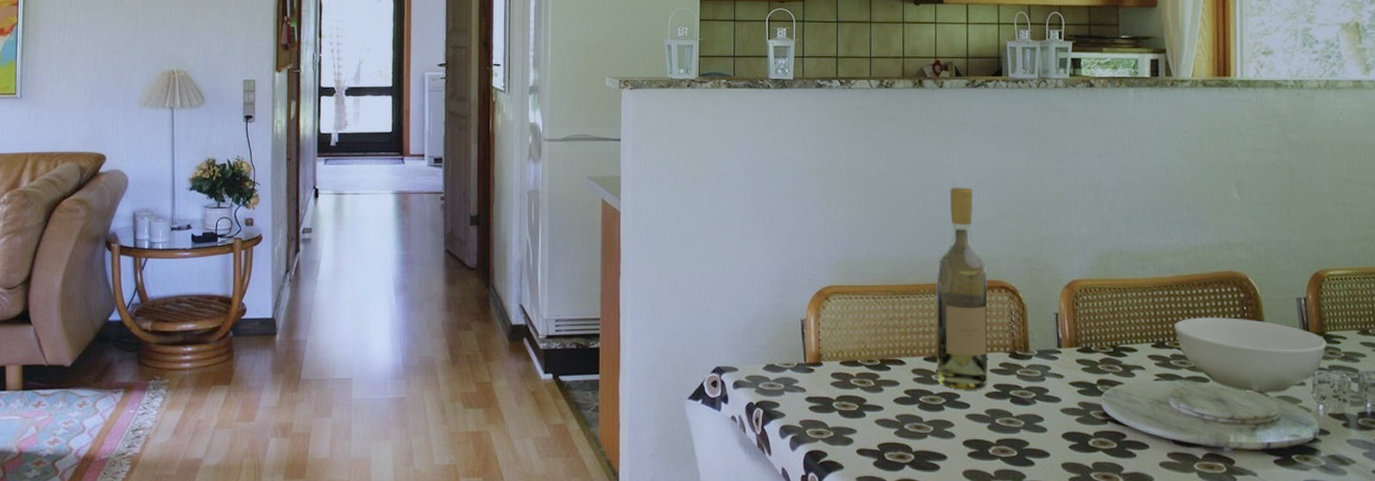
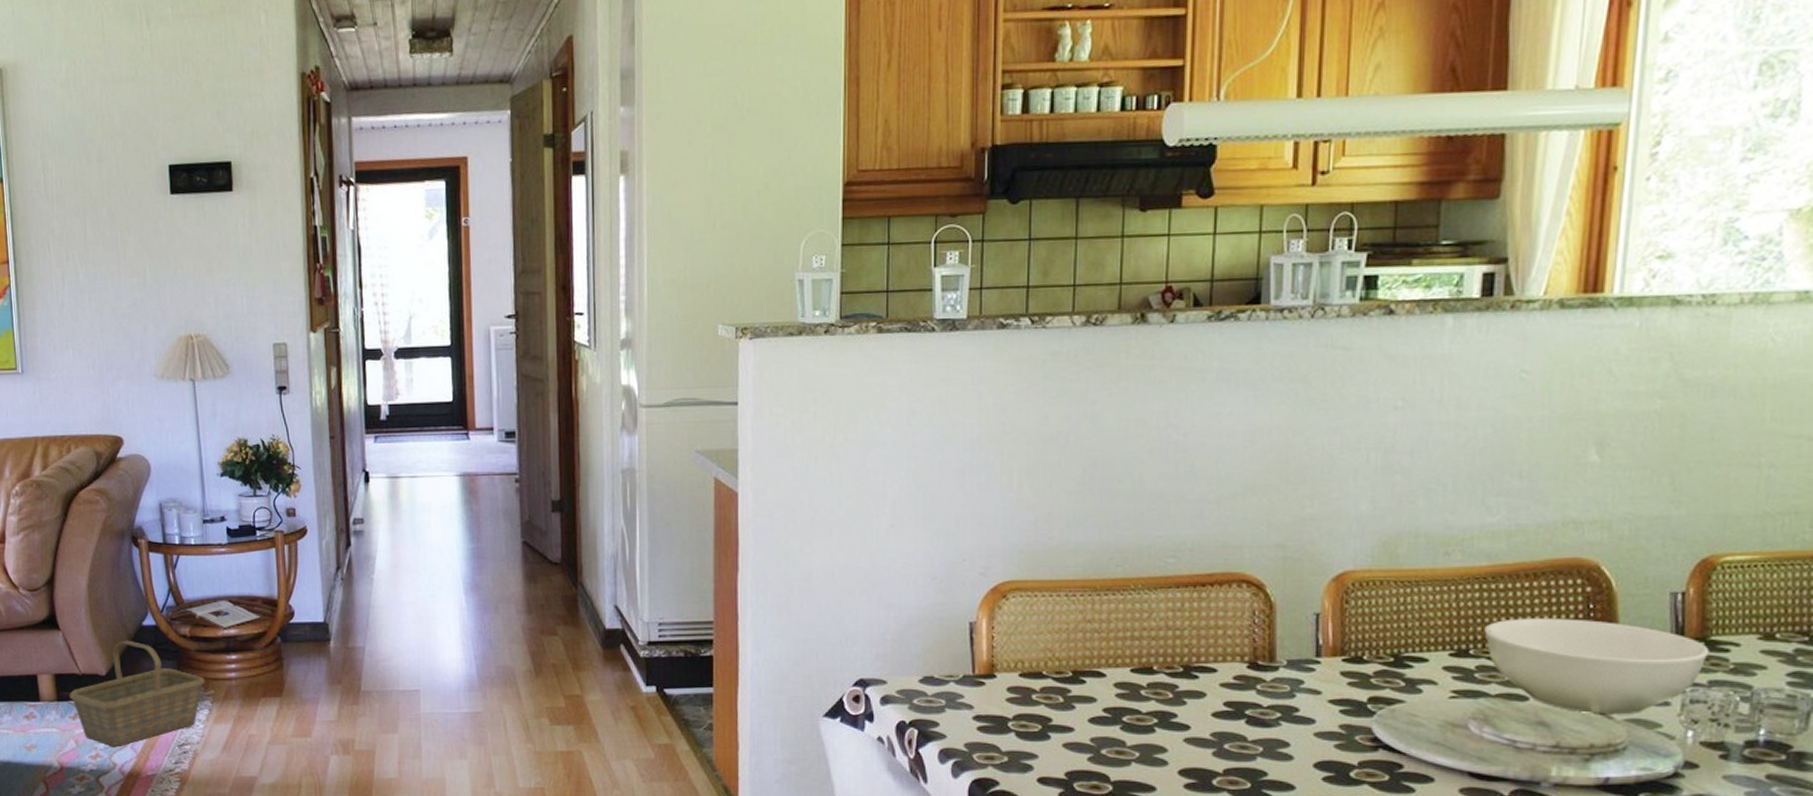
basket: none [34,334,162,433] -> present [69,640,206,747]
magazine: none [134,299,216,323] -> present [169,601,260,628]
bottle: present [936,187,988,390] -> none [1147,453,1225,709]

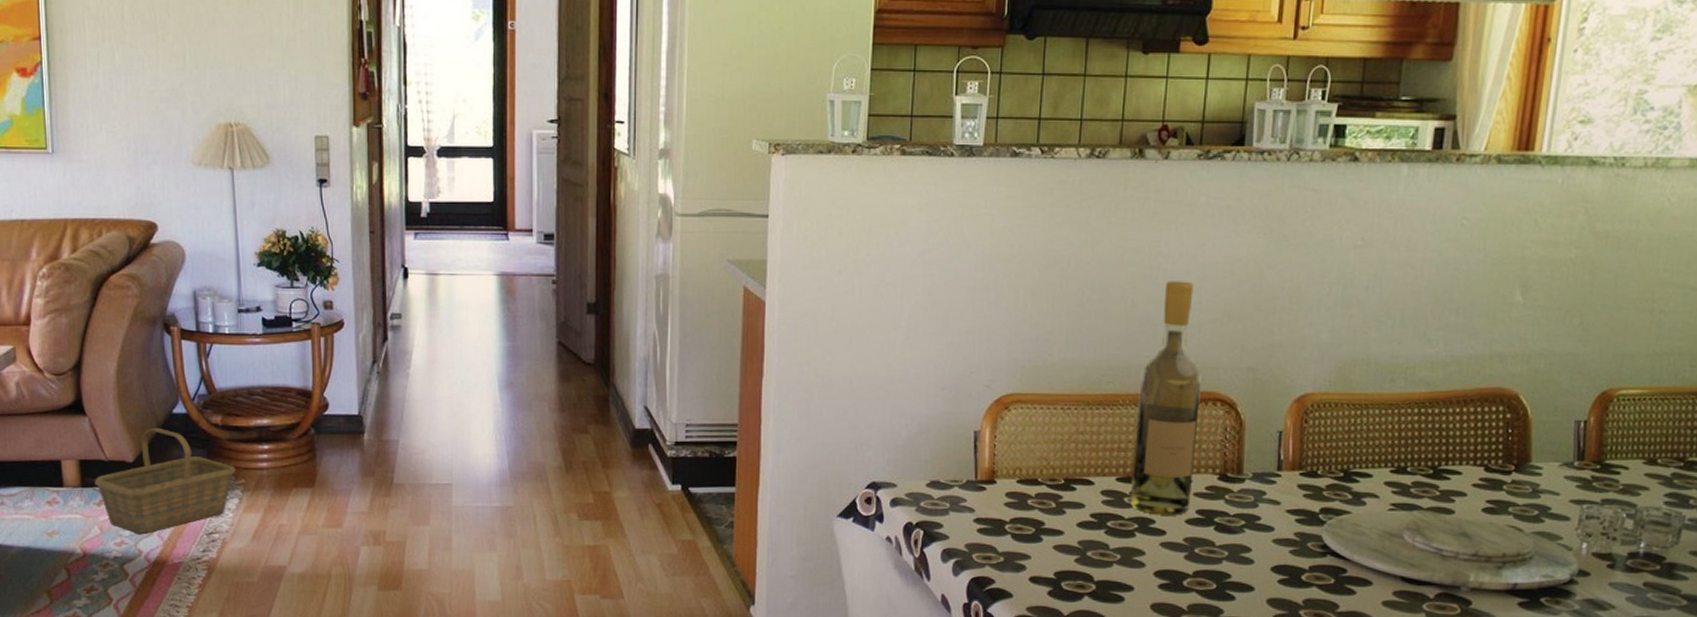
magazine: present [169,601,260,628] -> none [201,391,294,418]
bottle: none [1147,453,1225,709] -> present [1130,281,1203,516]
bowl: present [1484,618,1710,715] -> none [1420,440,1604,528]

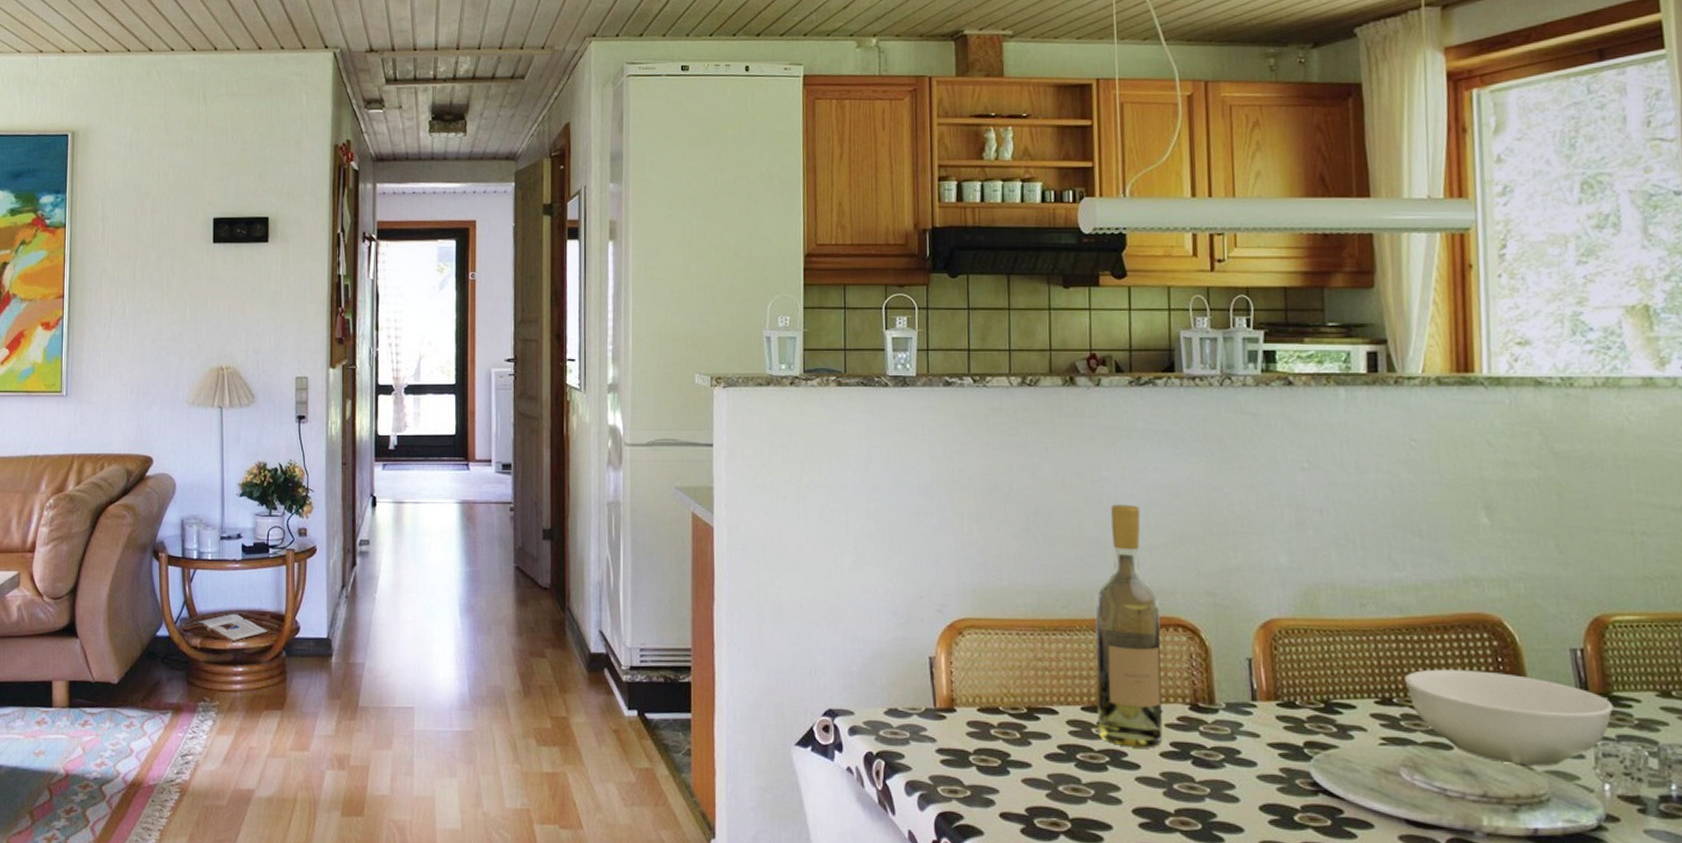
basket: present [94,427,236,535] -> none [81,649,212,756]
magazine: none [201,391,294,418] -> present [182,614,268,641]
bowl: none [1420,440,1604,528] -> present [1404,669,1614,767]

